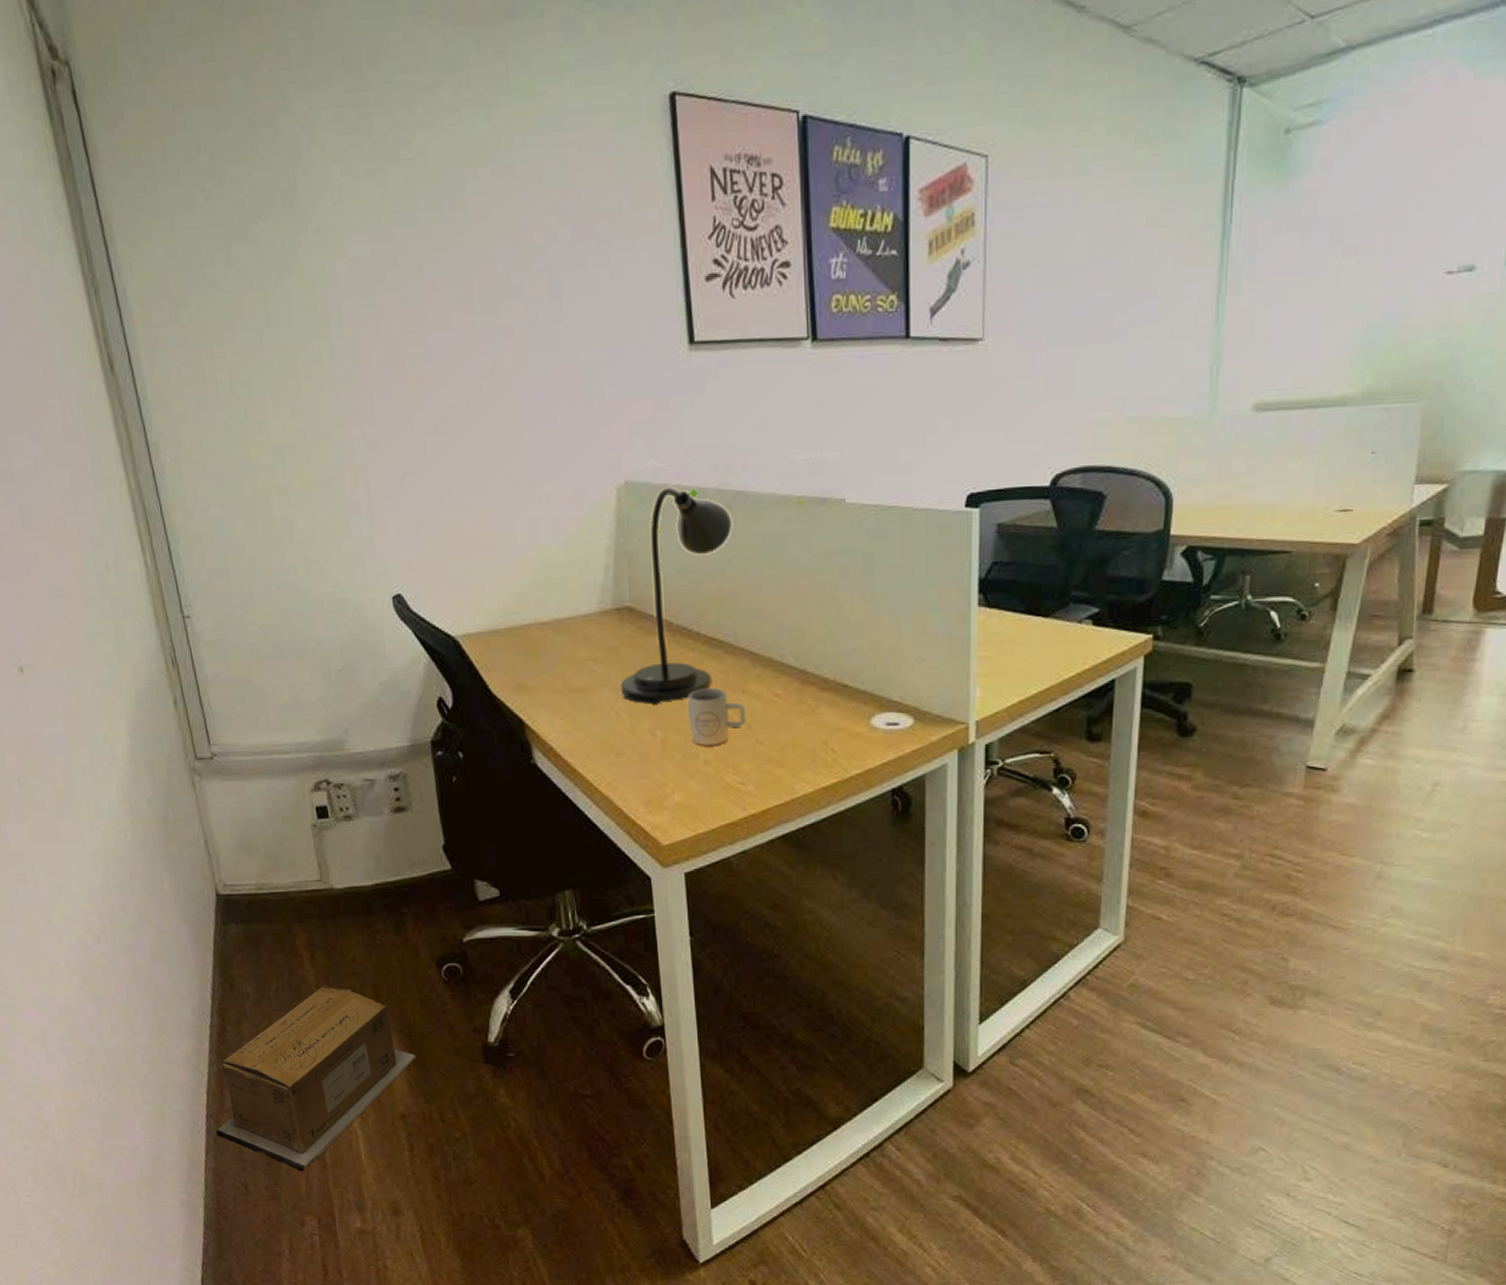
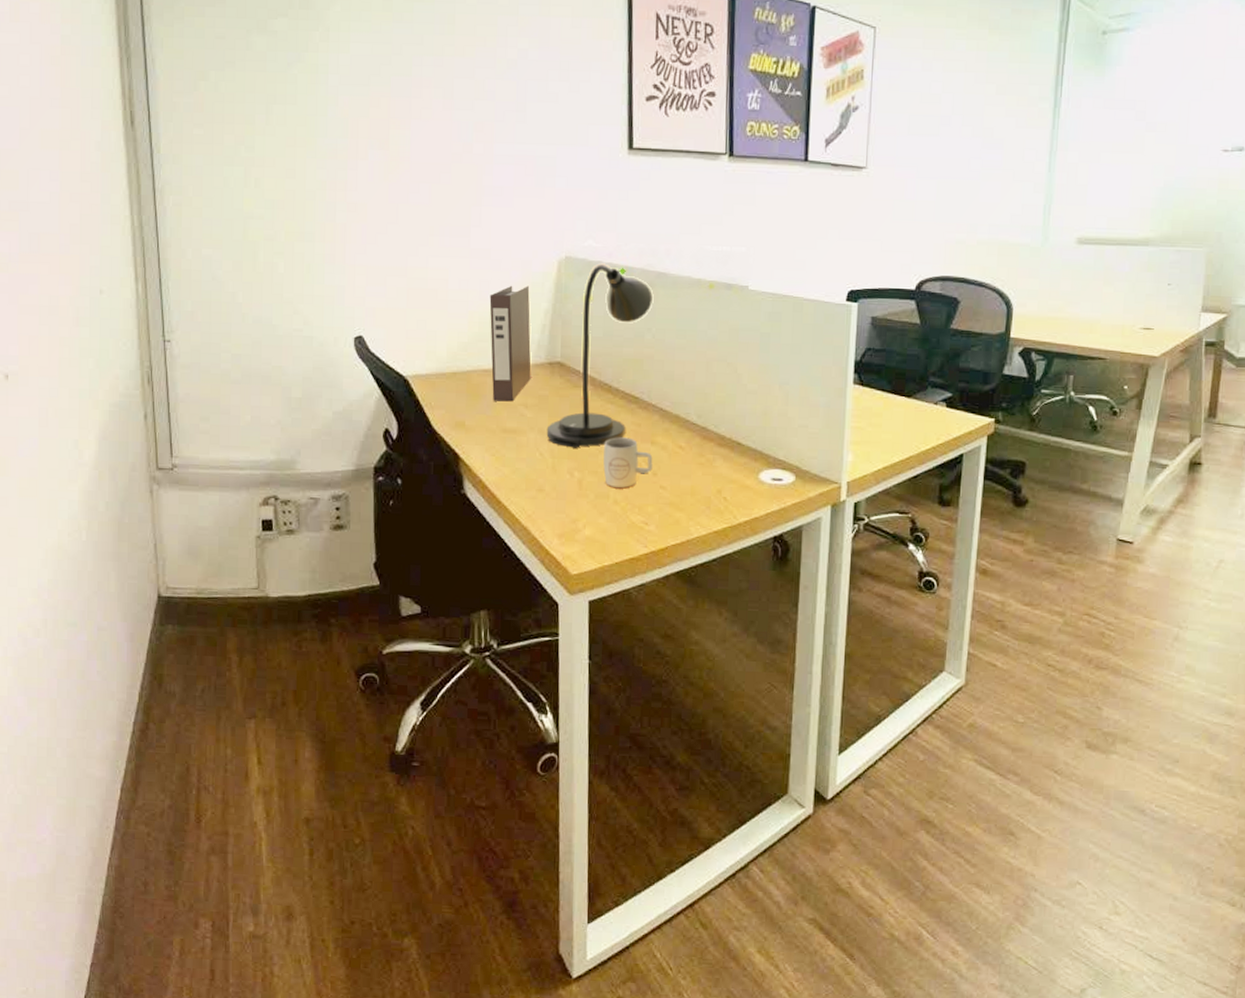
cardboard box: present [215,985,416,1172] -> none [124,688,326,872]
binder: none [541,520,598,657] -> present [489,285,532,402]

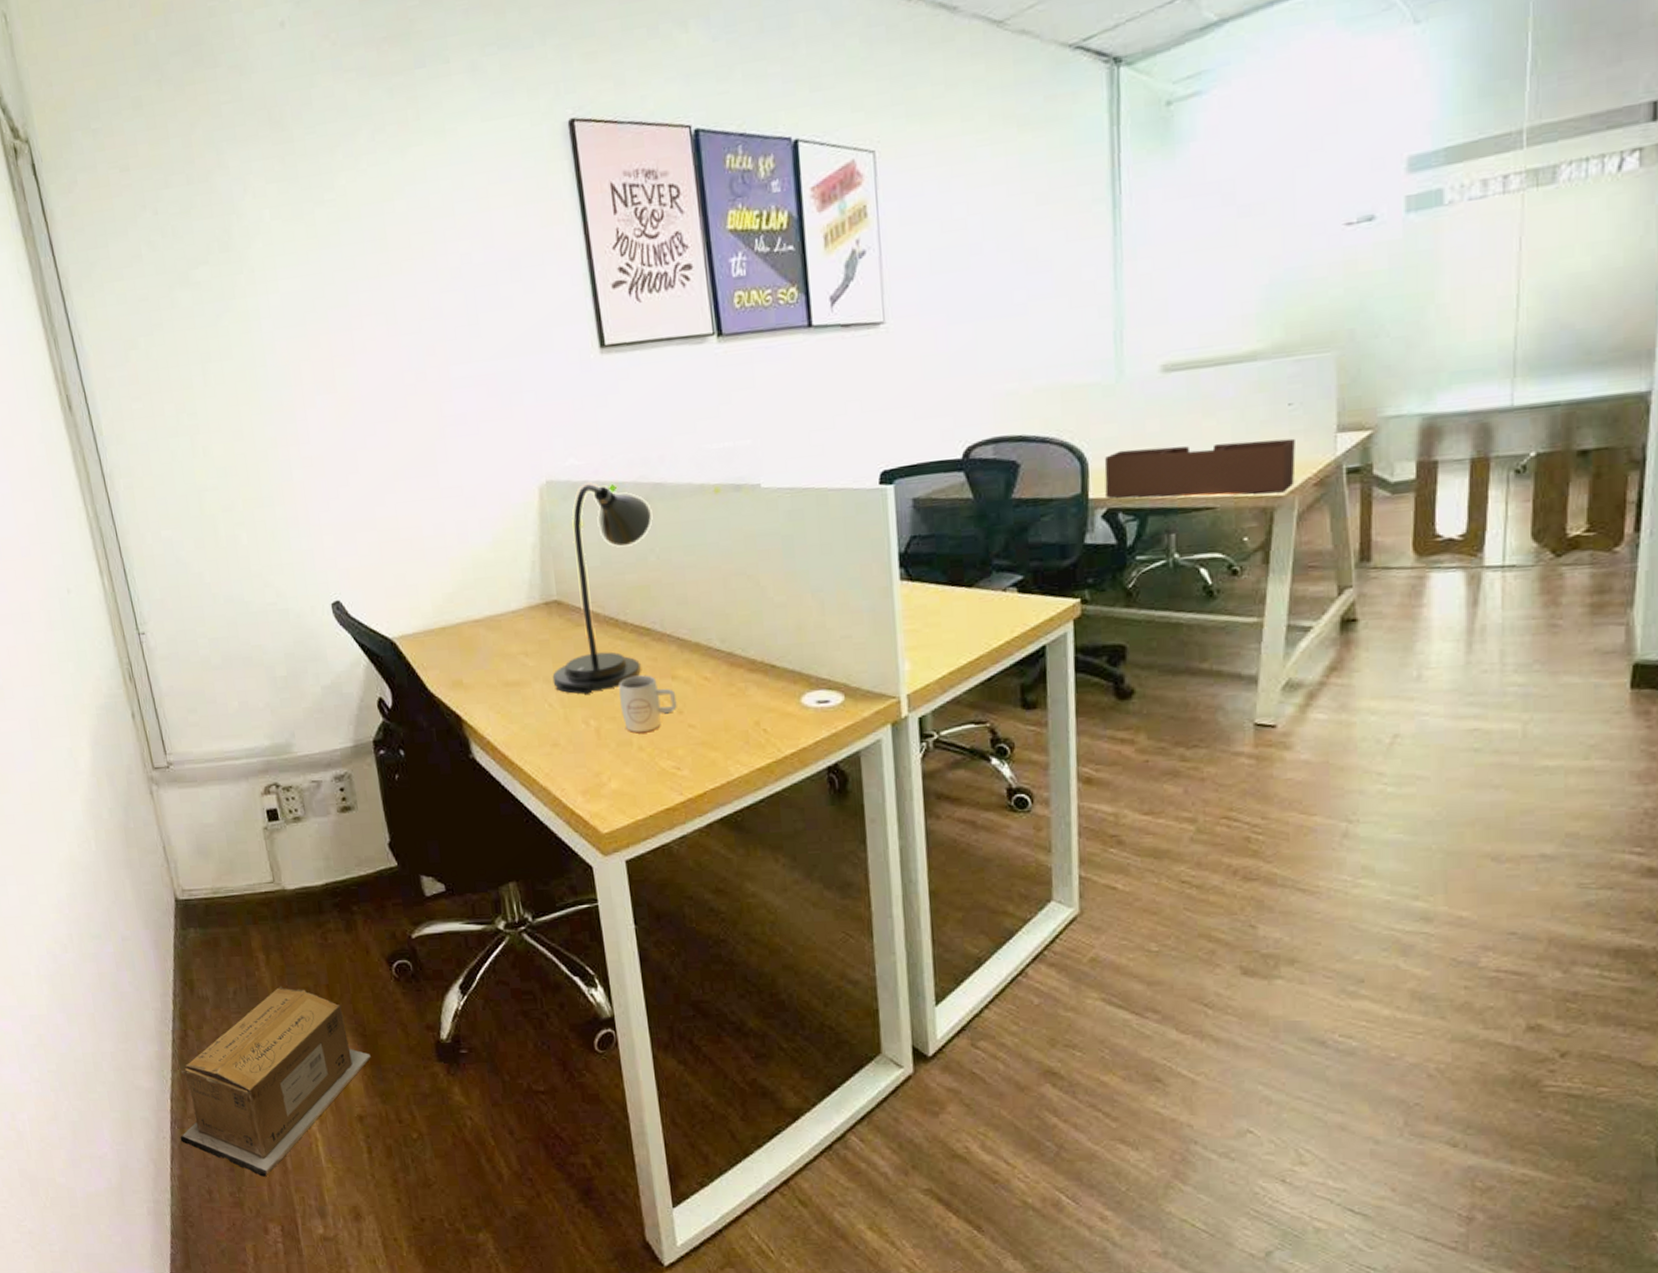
cardboard box: none [124,688,326,872] -> present [180,986,371,1177]
binder: present [489,285,532,402] -> none [469,520,528,653]
desk organizer: none [1023,302,1170,354] -> present [1104,438,1296,499]

